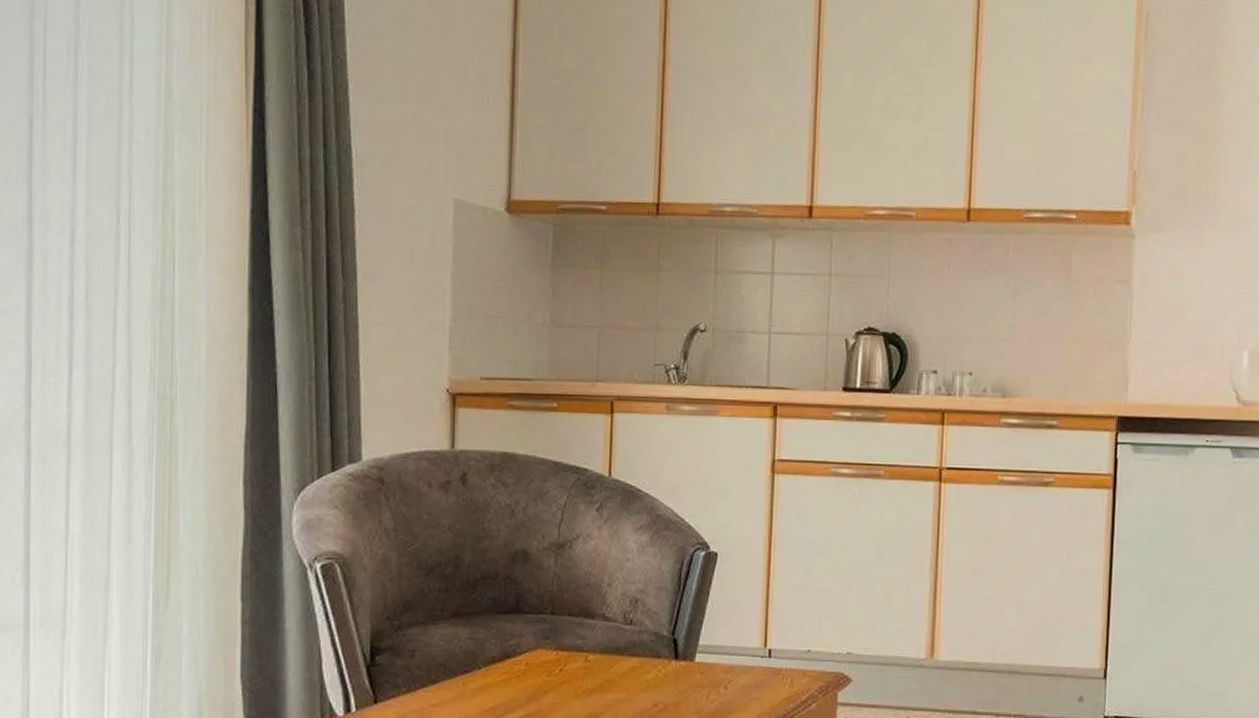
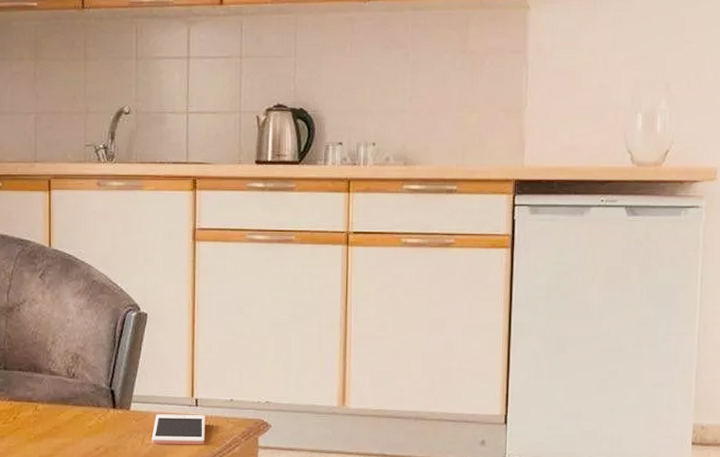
cell phone: none [717,666,779,701] -> present [151,414,205,445]

